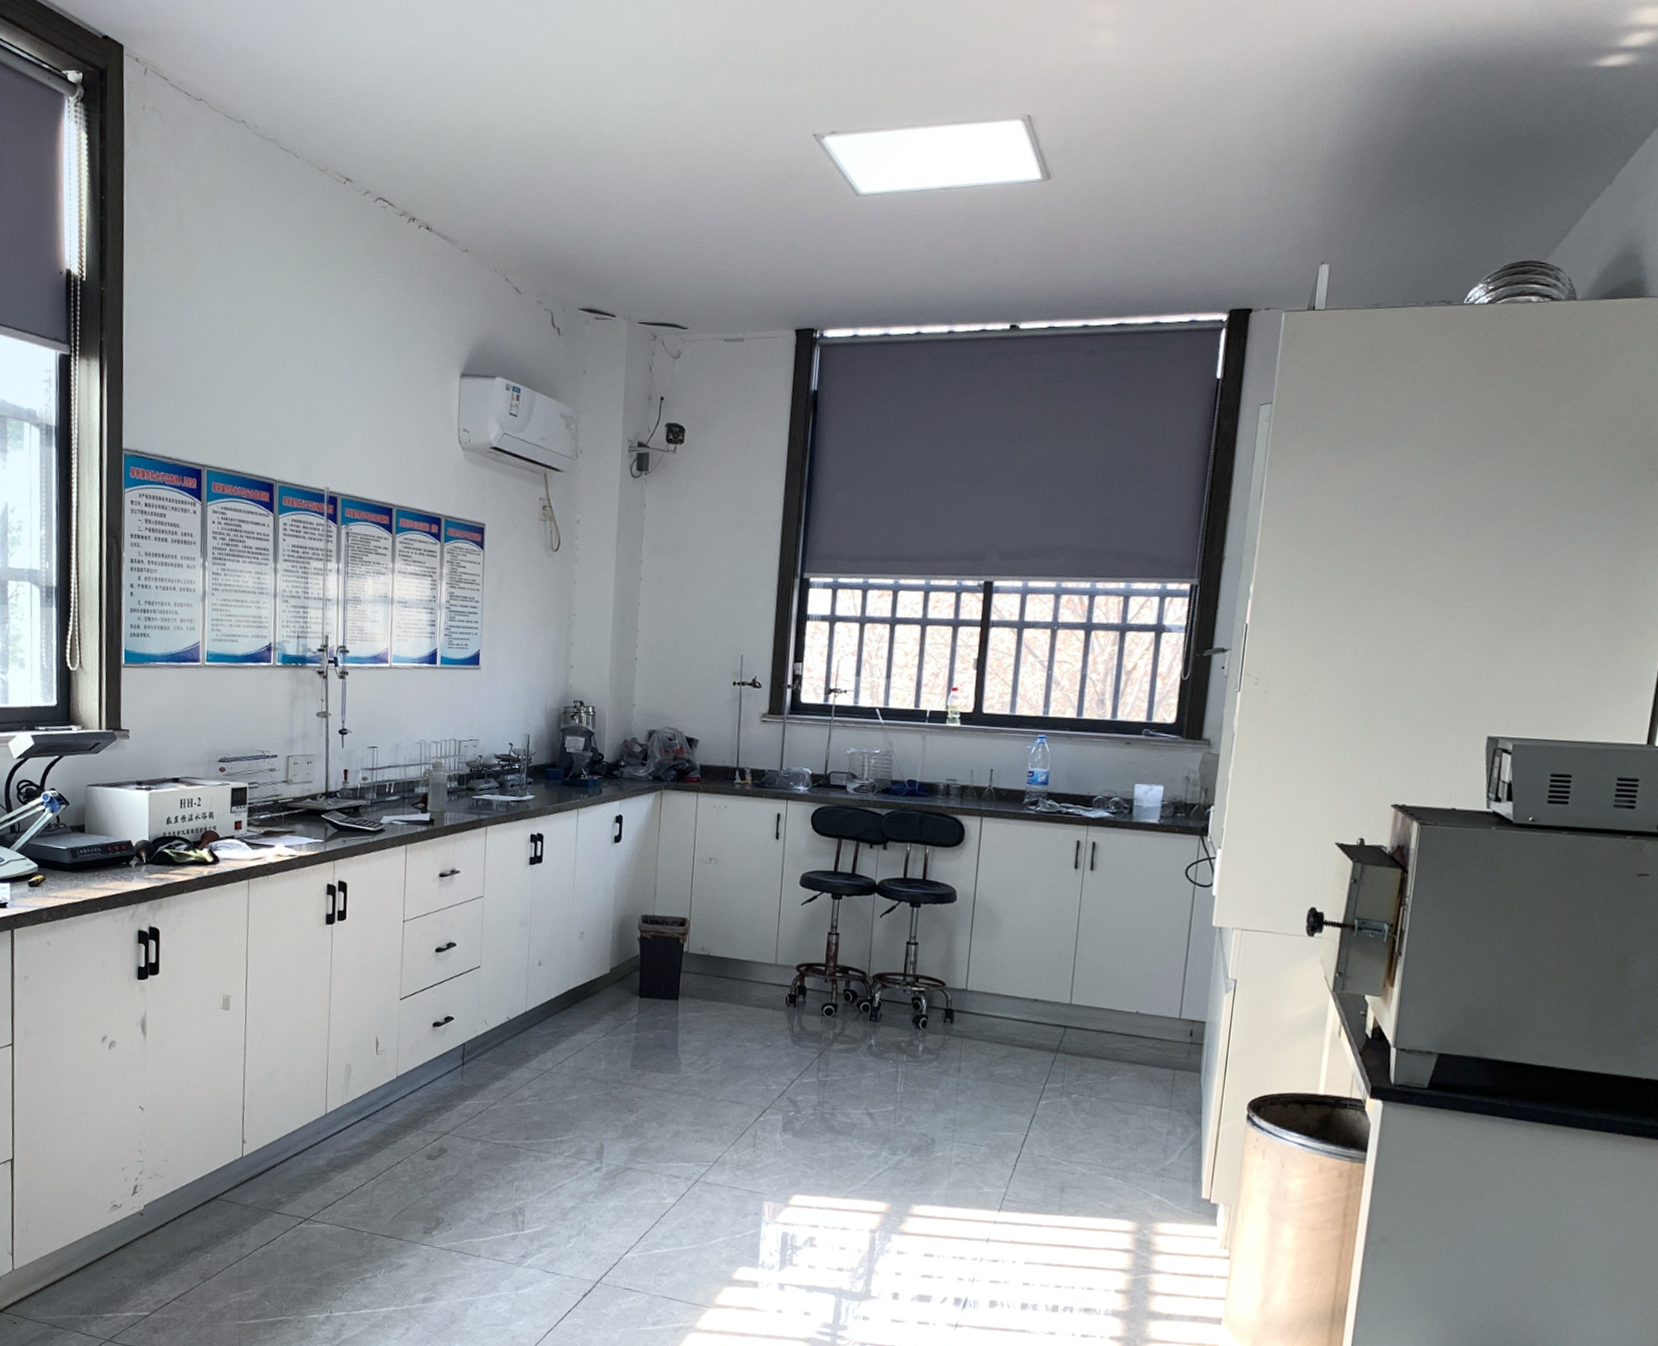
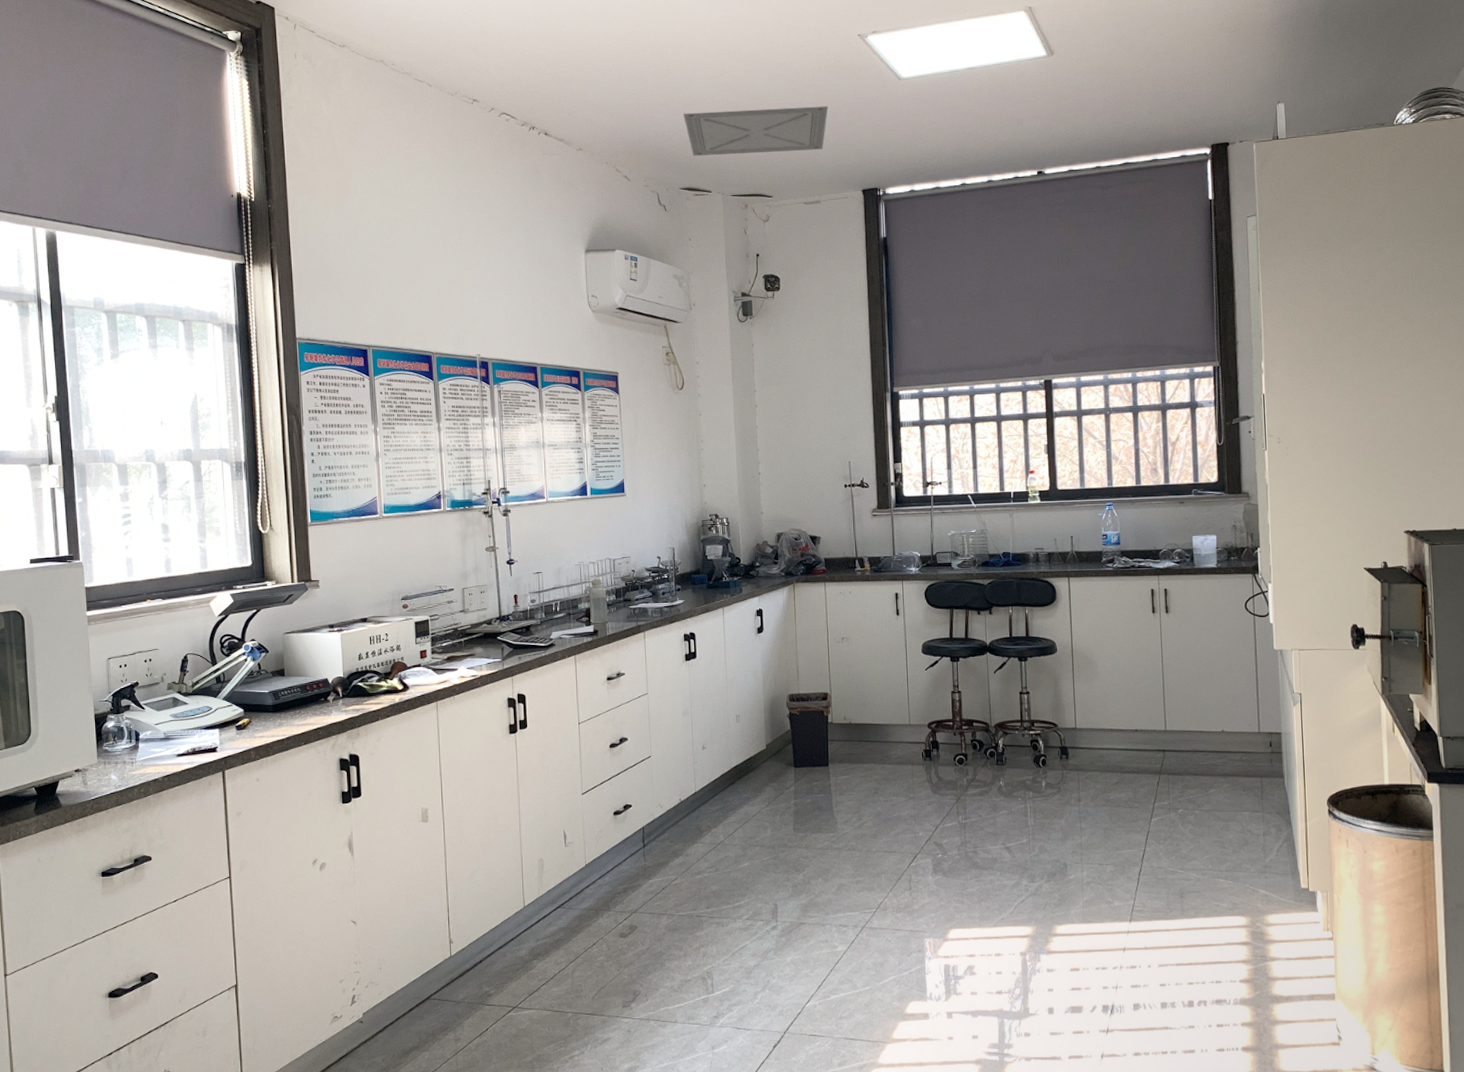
ceiling vent: none [591,216,767,275] -> present [682,106,829,157]

